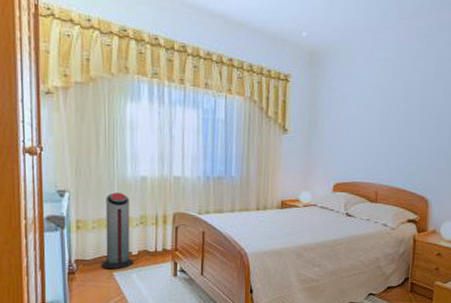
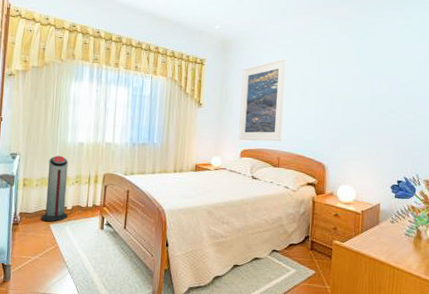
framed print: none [331,74,388,174] -> present [238,58,287,142]

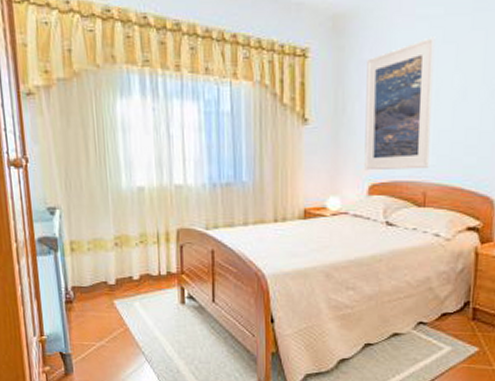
air purifier: present [40,156,68,222] -> none [100,207,135,297]

